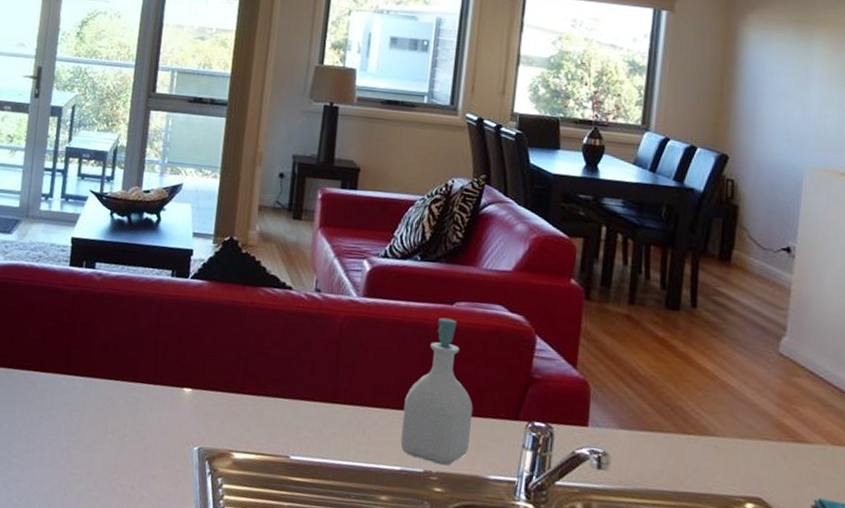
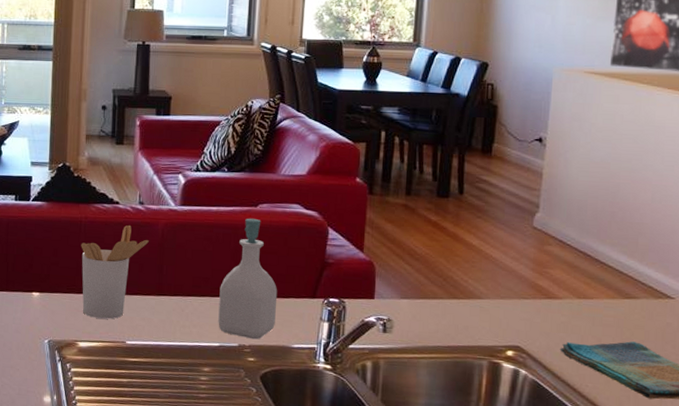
utensil holder: none [241,315,324,428] -> present [81,224,149,319]

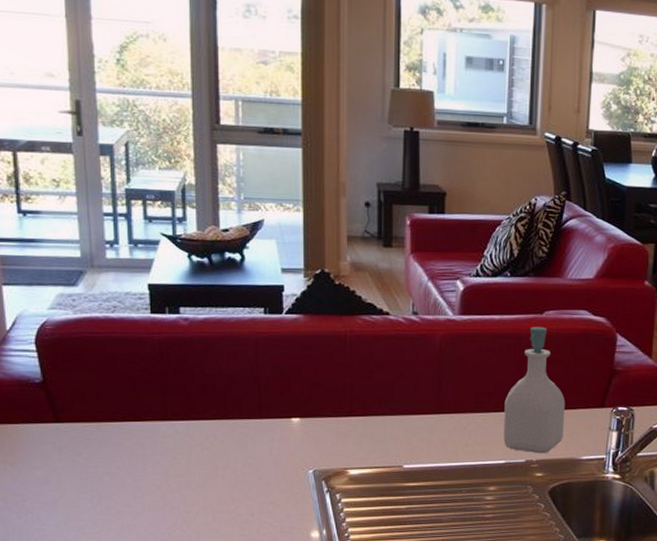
utensil holder: present [81,224,149,319] -> none [347,337,425,443]

